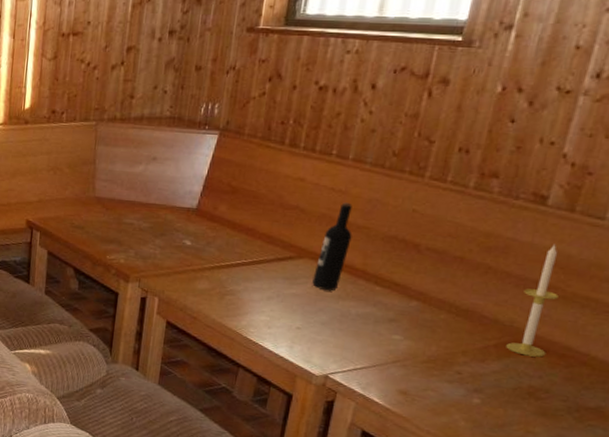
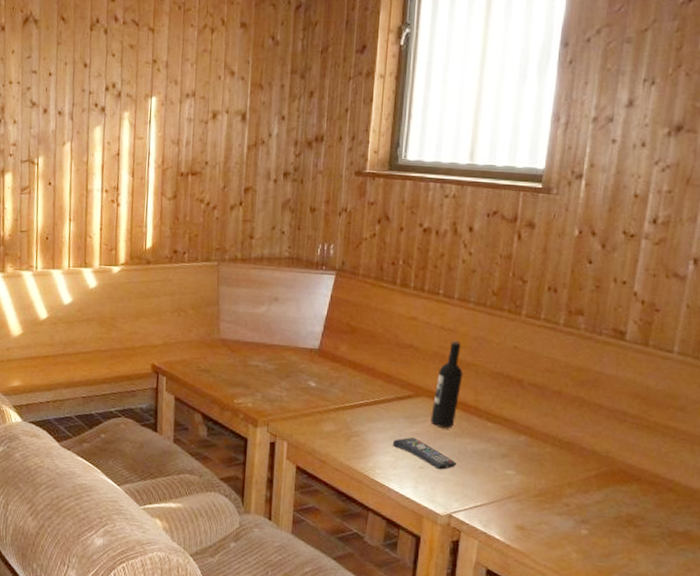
remote control: none [268,298,337,332] -> present [392,437,456,470]
candle: present [506,244,558,357] -> none [604,376,643,486]

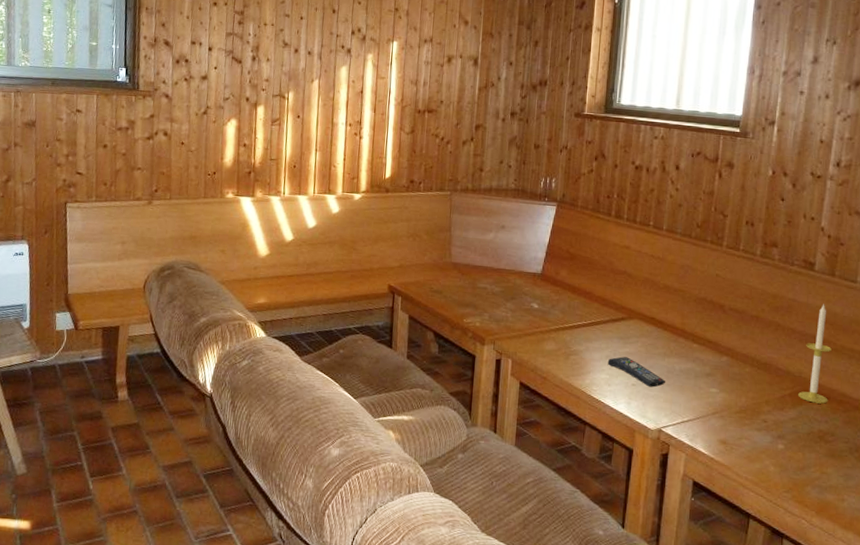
wine bottle: present [430,340,463,429] -> none [642,268,671,349]
candle: none [604,376,643,486] -> present [798,304,832,404]

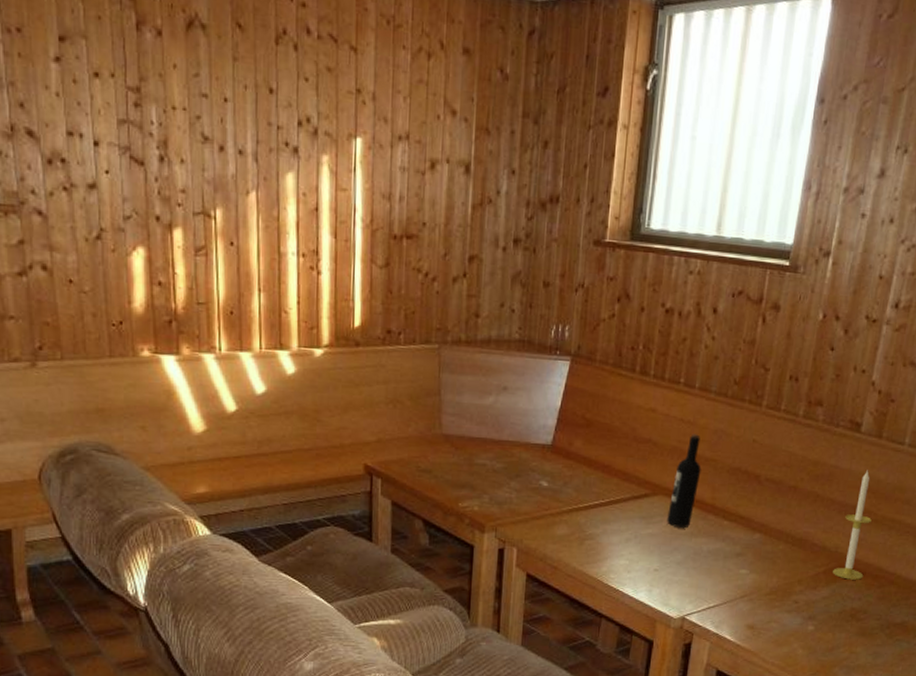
remote control: present [607,356,665,387] -> none [627,539,691,572]
wine bottle: none [642,268,671,349] -> present [667,434,701,529]

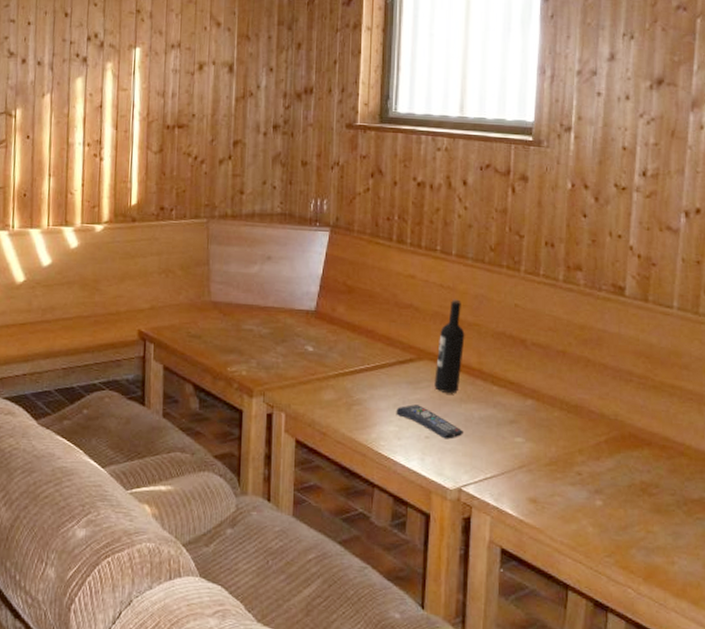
remote control: none [627,539,691,572] -> present [396,404,463,439]
candle: present [833,470,872,580] -> none [615,334,650,450]

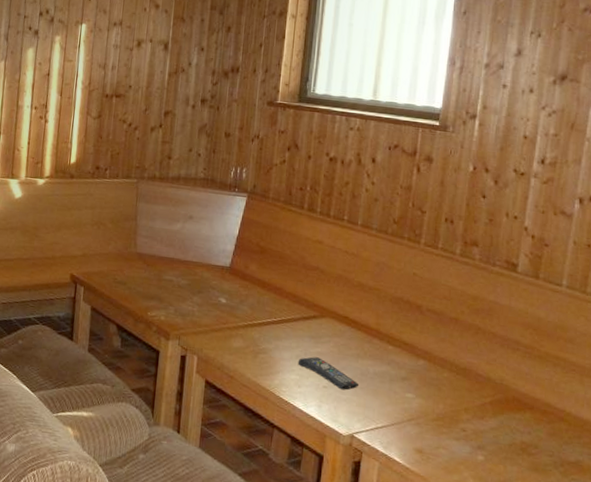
wine bottle: present [434,299,465,394] -> none [334,264,366,350]

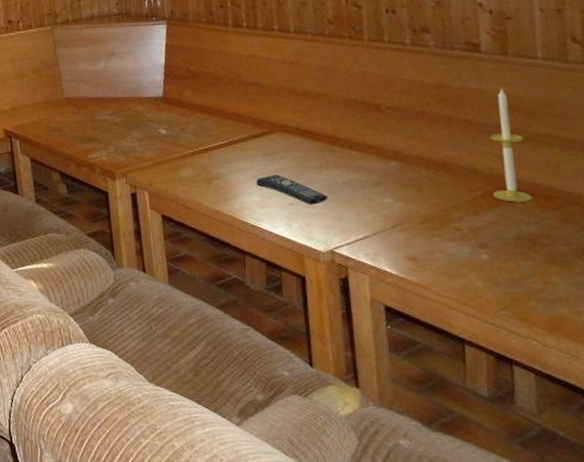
candle: none [499,307,535,414] -> present [490,88,533,202]

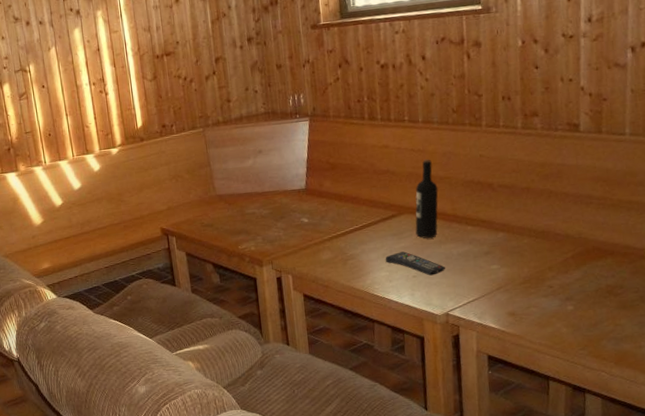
wine bottle: none [289,73,317,162] -> present [415,159,439,239]
candle: present [490,88,533,202] -> none [580,162,612,261]

